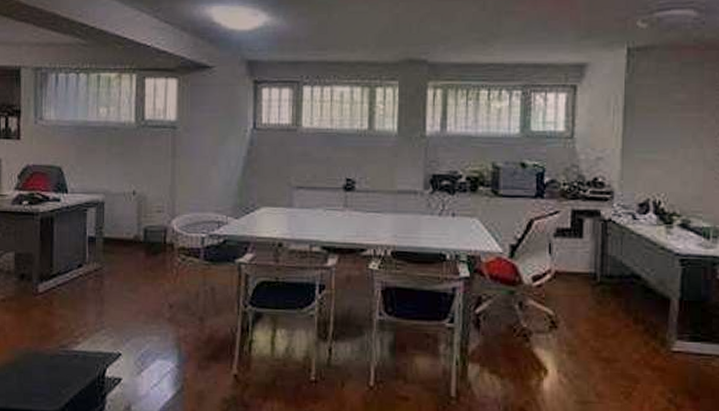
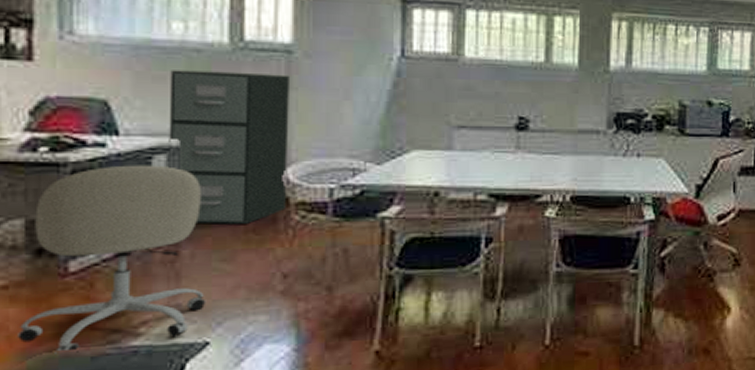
office chair: none [10,215,120,352] -> present [18,165,206,354]
filing cabinet: none [97,144,174,263] -> present [169,70,289,225]

